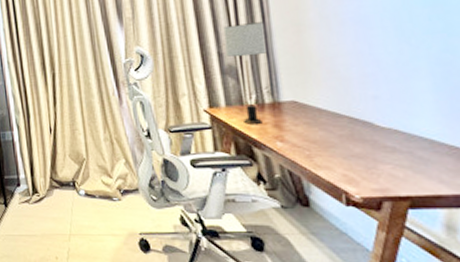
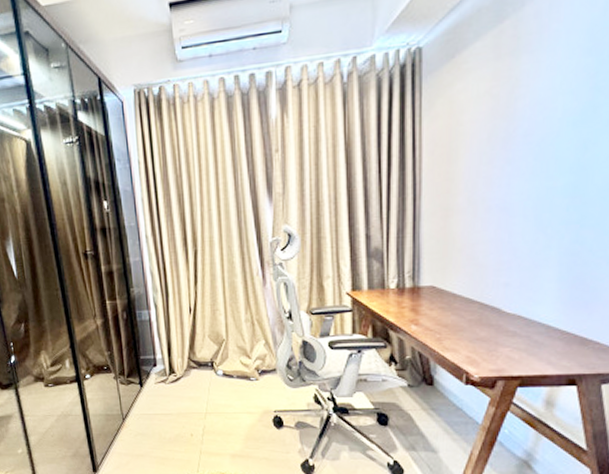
table lamp: present [223,22,266,124] -> none [374,204,415,308]

